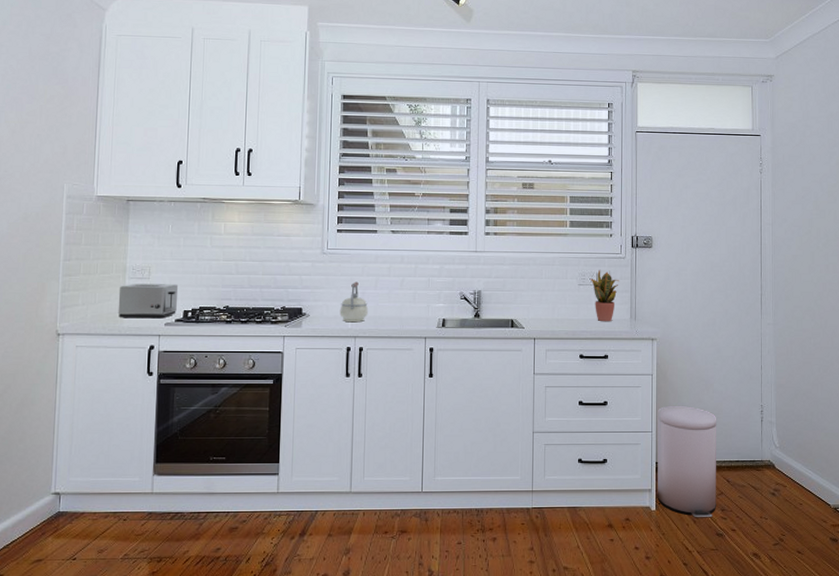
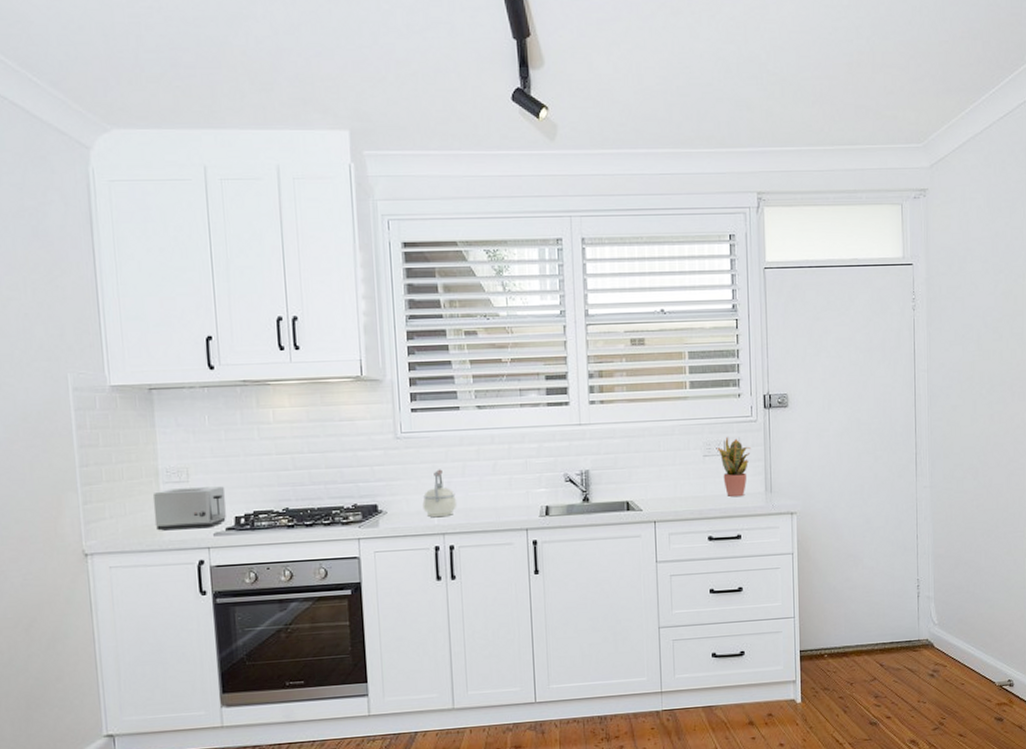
pedal bin: present [657,405,717,518] -> none [800,585,869,708]

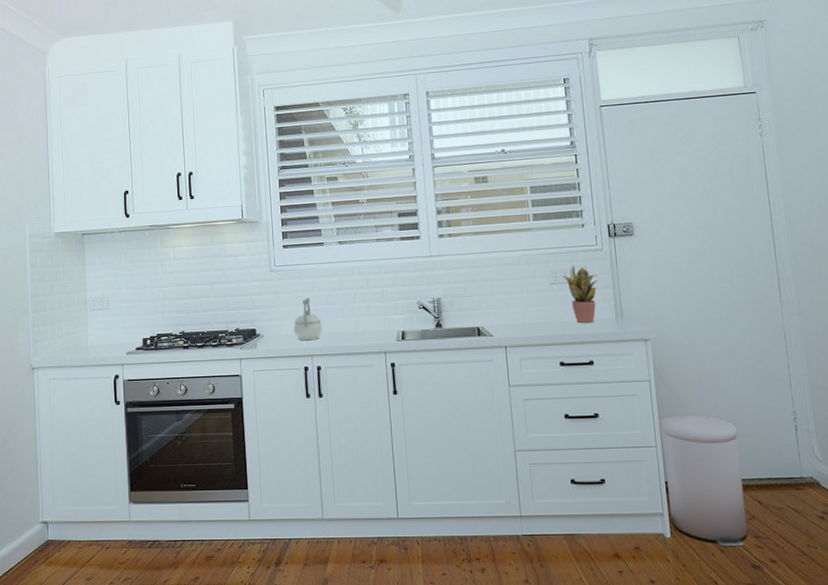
toaster: present [152,486,226,531] -> none [82,313,137,350]
pedal bin: none [800,585,869,708] -> present [660,414,748,547]

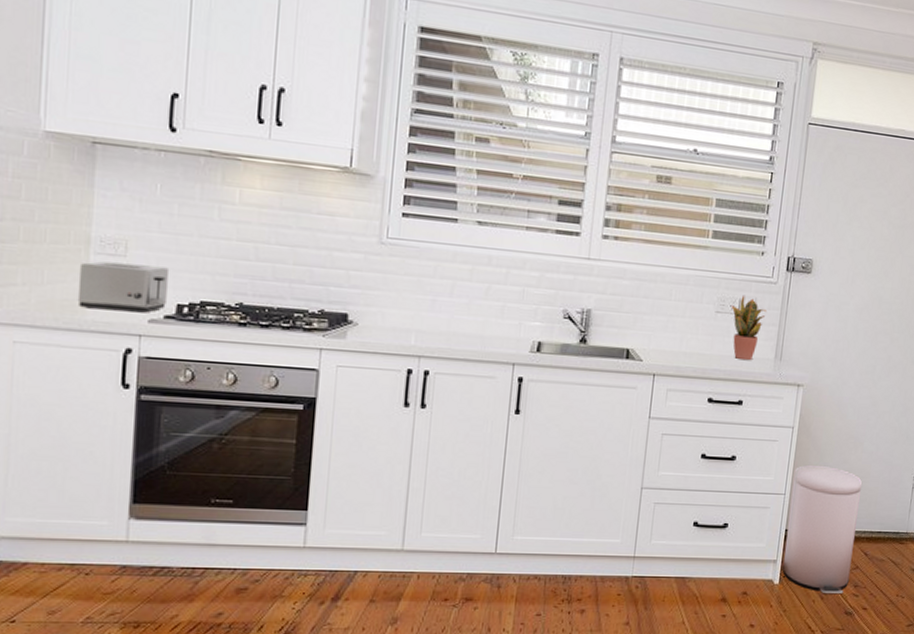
toaster: none [82,313,137,350] -> present [77,261,170,313]
kettle: present [293,298,323,341] -> none [399,284,440,338]

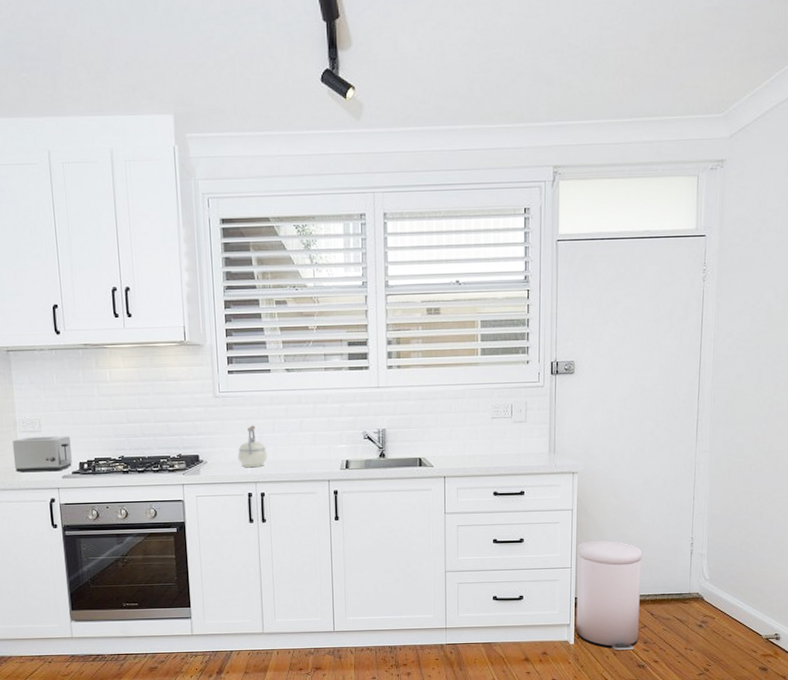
kettle: none [399,284,440,338] -> present [237,425,268,468]
potted plant: present [731,295,766,361] -> none [505,400,537,457]

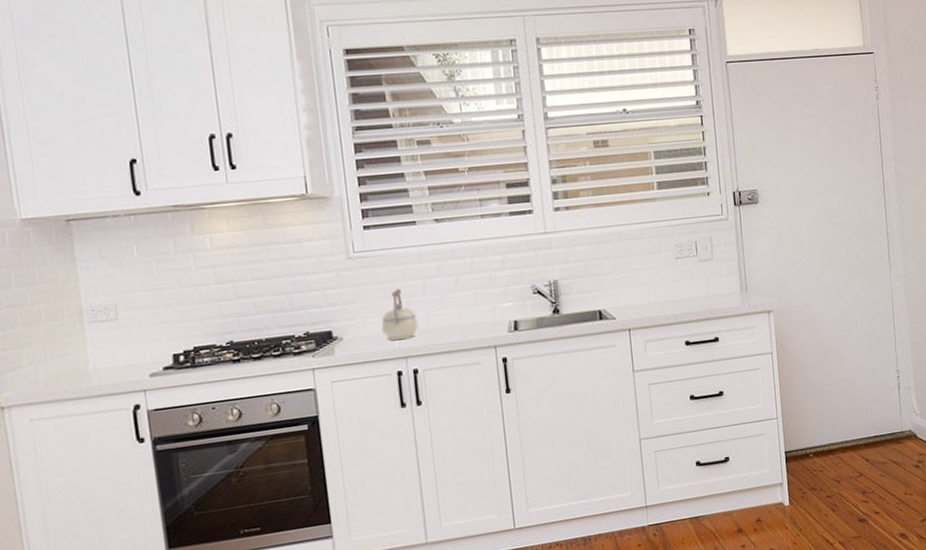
toaster: present [12,436,72,473] -> none [76,322,163,375]
pedal bin: present [575,540,643,651] -> none [781,382,856,507]

